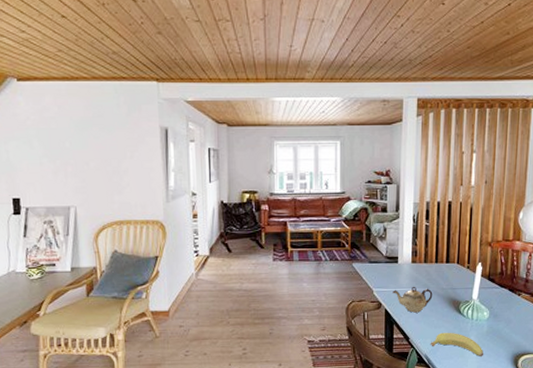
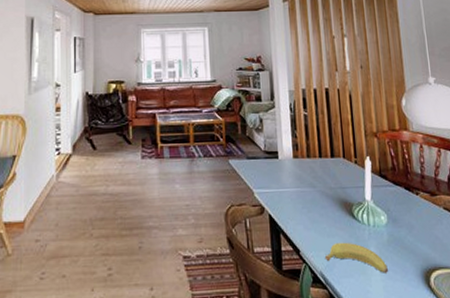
teapot: present [392,286,433,313] -> none [275,185,321,219]

